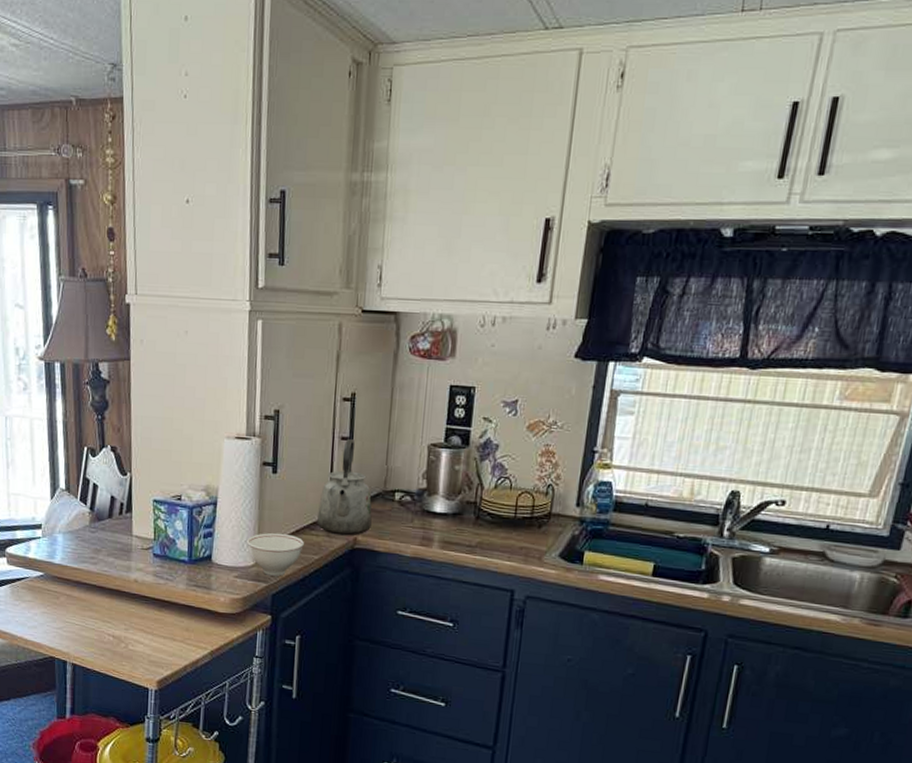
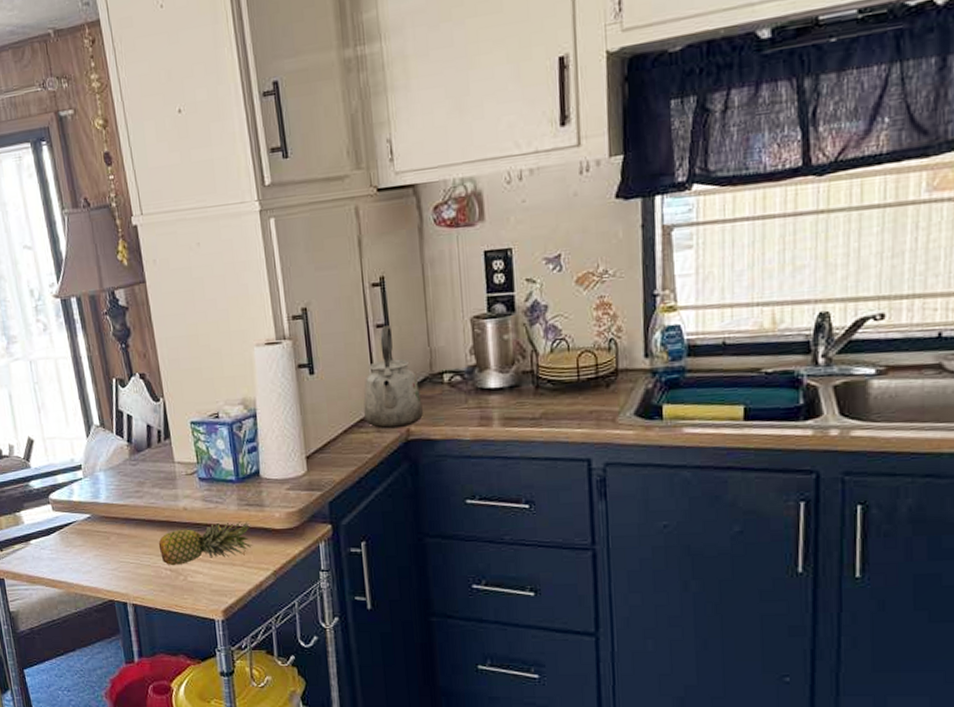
fruit: none [105,598,196,633] -> present [158,521,253,566]
bowl: present [246,532,304,576] -> none [293,435,354,483]

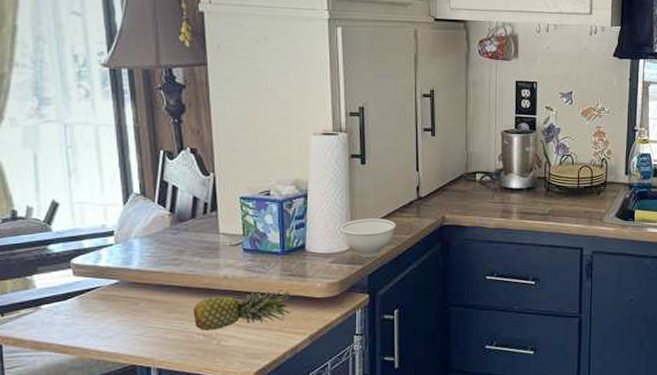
bowl: none [293,435,354,483] -> present [339,218,396,258]
kettle: present [363,325,423,429] -> none [407,130,457,215]

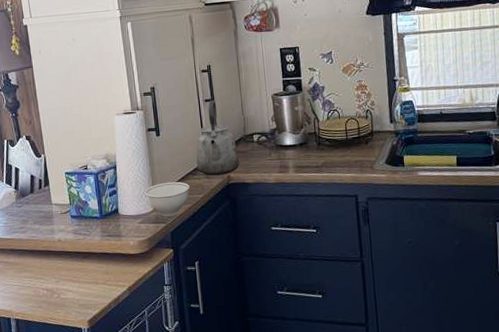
fruit: present [193,290,292,331] -> none [37,249,113,287]
kettle: none [407,130,457,215] -> present [196,100,239,176]

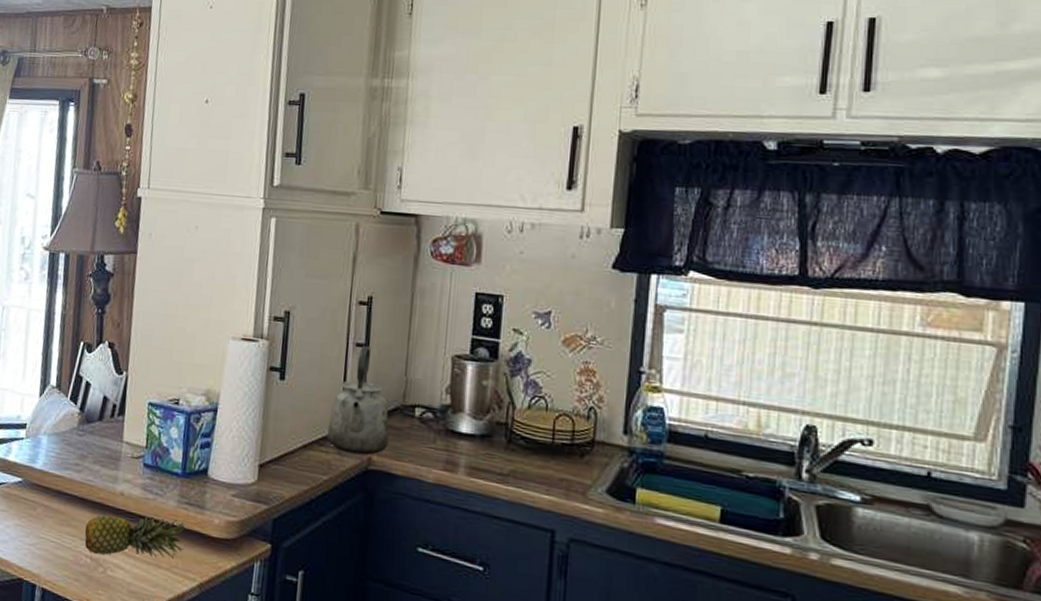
fruit: none [37,249,113,287] -> present [84,514,187,559]
bowl: present [144,181,190,217] -> none [247,446,312,498]

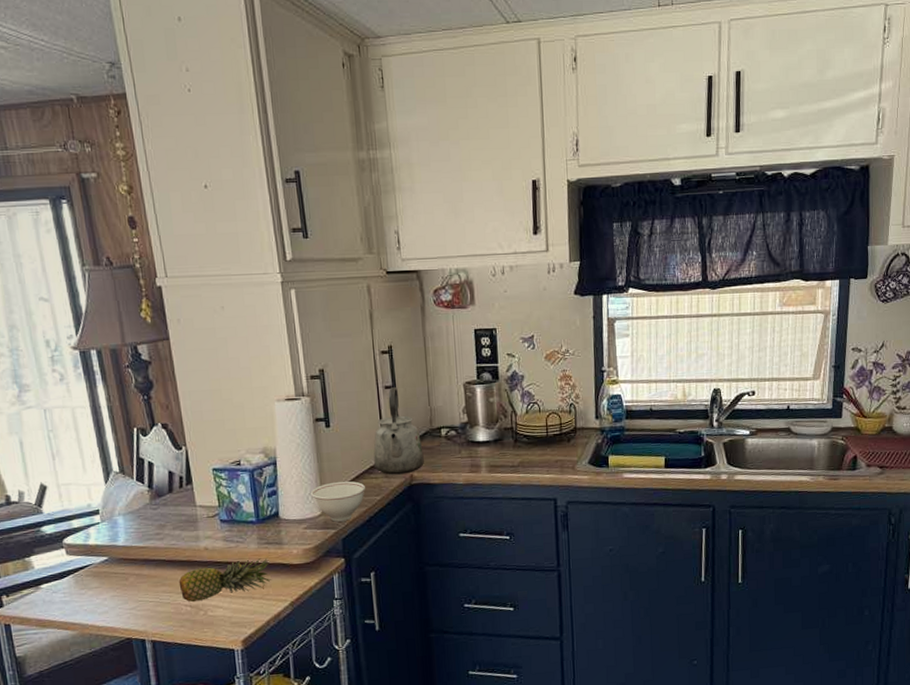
bowl: none [247,446,312,498] -> present [310,481,365,522]

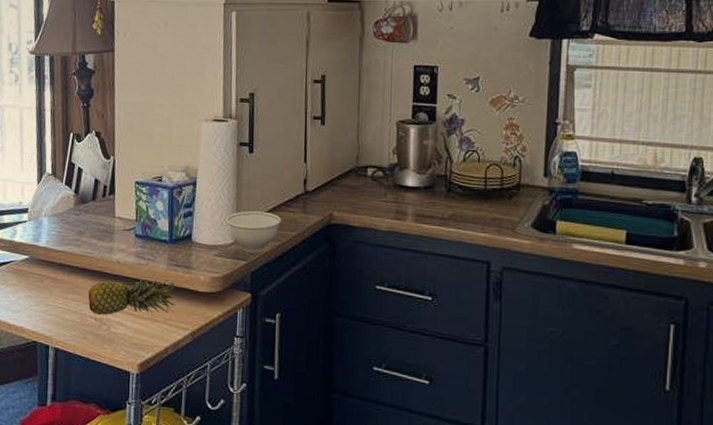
kettle: present [373,387,424,475] -> none [293,118,346,212]

